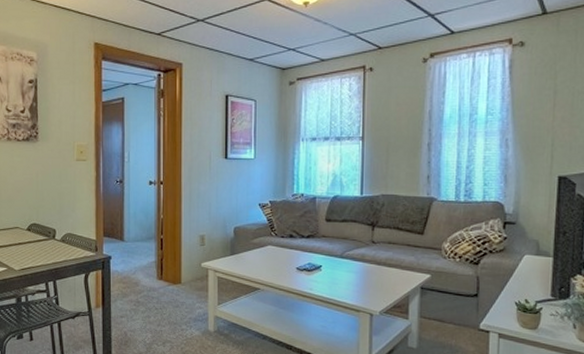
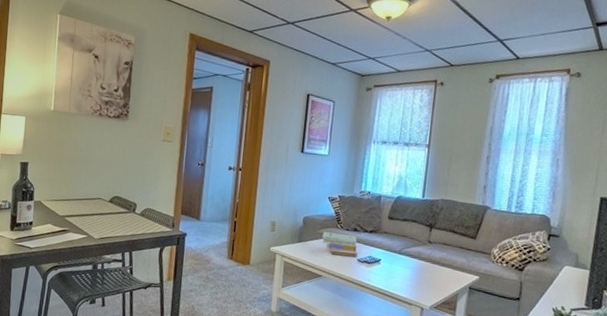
books: none [256,241,296,266] -> present [322,231,358,258]

